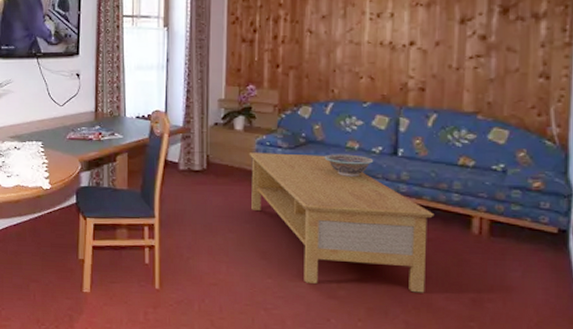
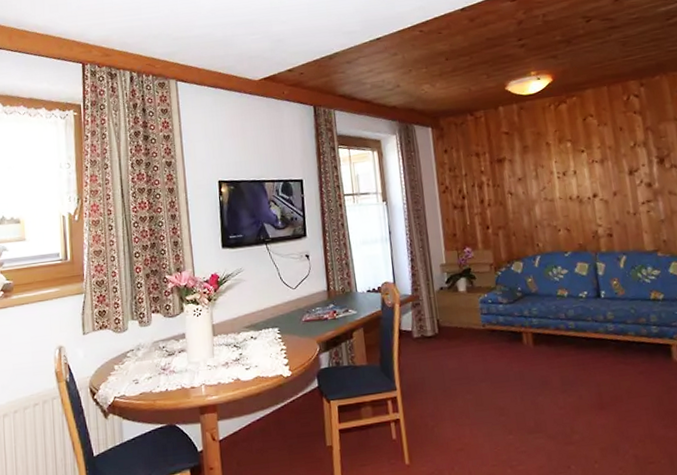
coffee table: present [249,152,435,293] -> none [474,305,646,433]
decorative bowl: present [324,154,374,177] -> none [540,301,583,323]

